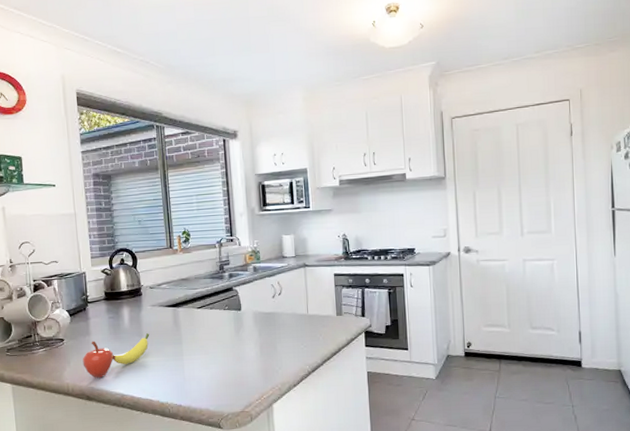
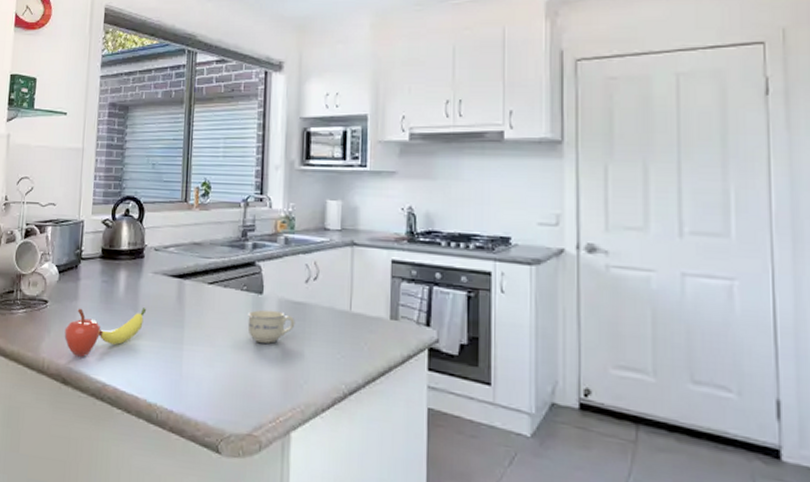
cup: none [231,321,268,346] -> present [247,309,296,344]

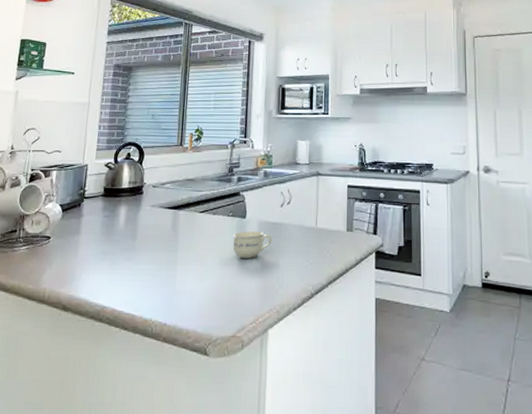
fruit: present [64,308,147,357] -> none [65,237,145,284]

